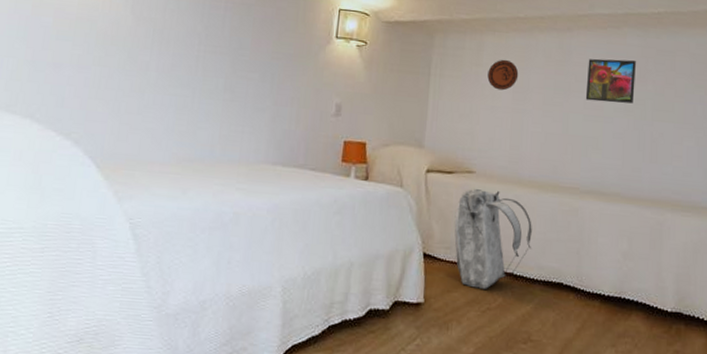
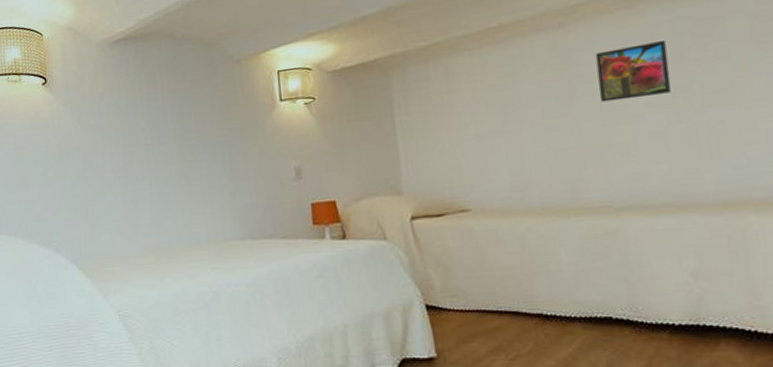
backpack: present [454,189,532,289] -> none [454,226,560,335]
decorative plate: present [487,59,519,91] -> none [463,78,505,115]

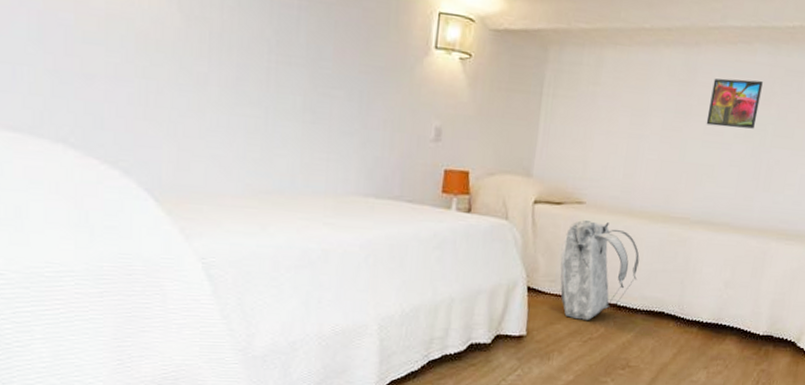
backpack: none [454,226,560,335] -> present [560,220,640,320]

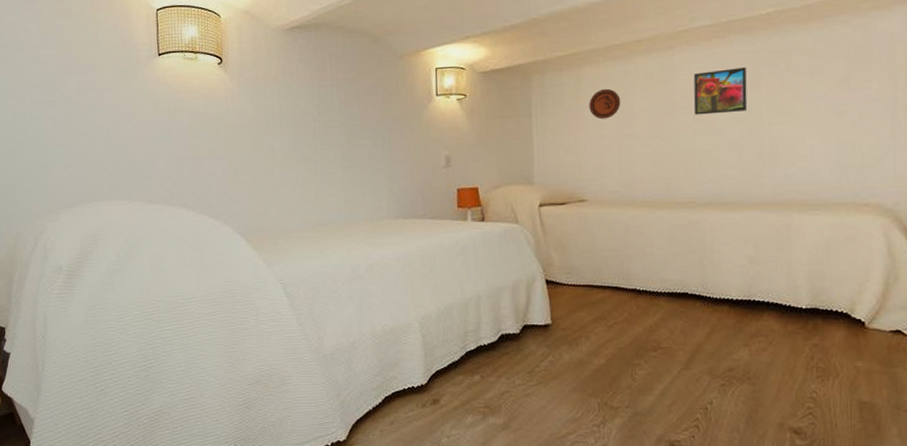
backpack: present [560,220,640,320] -> none [571,215,652,306]
decorative plate: none [605,77,639,114] -> present [589,88,621,119]

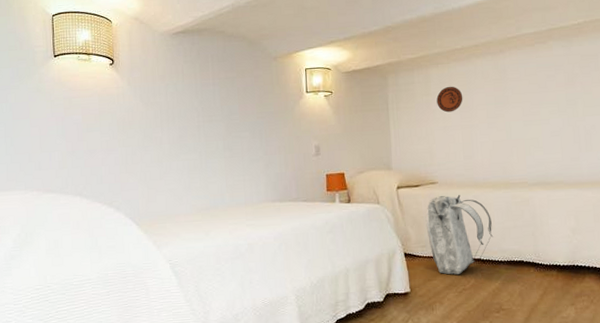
backpack: none [571,215,652,306] -> present [425,195,493,275]
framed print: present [693,68,748,115] -> none [521,68,566,109]

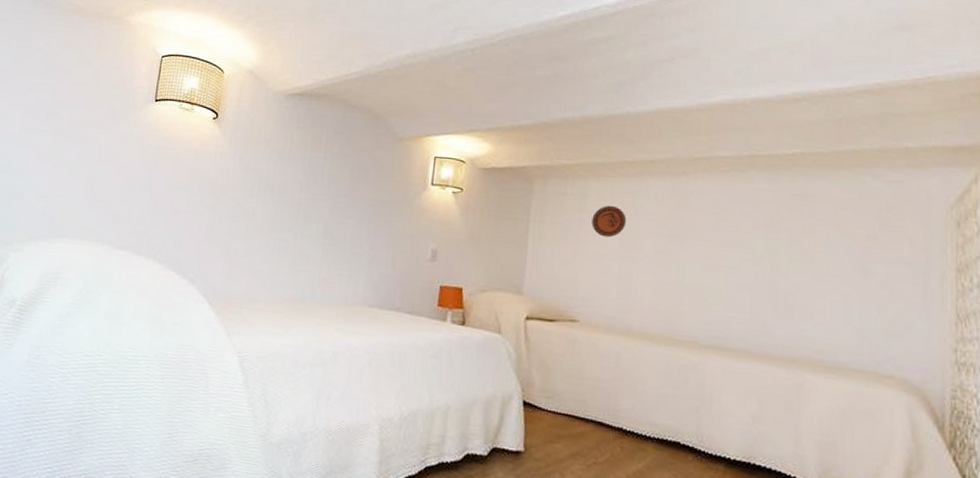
backpack: present [425,195,493,275] -> none [556,338,644,443]

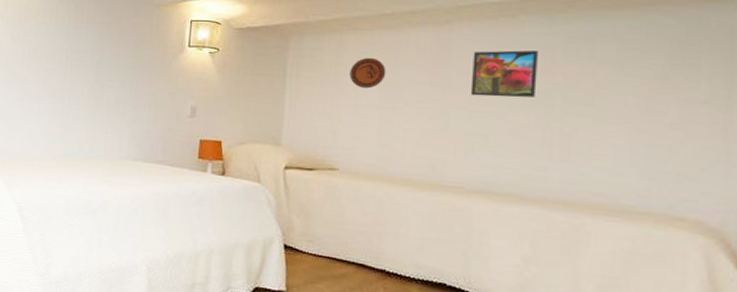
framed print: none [704,204,765,253] -> present [470,50,538,98]

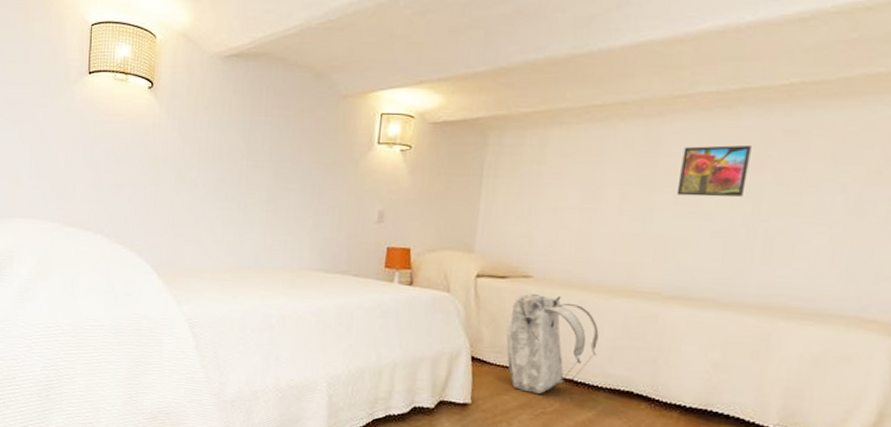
backpack: none [316,185,407,283] -> present [506,294,599,394]
decorative plate: present [349,57,386,89] -> none [551,154,591,189]

